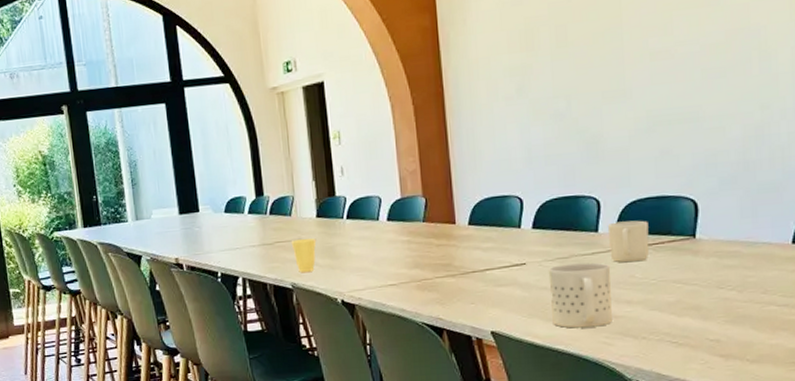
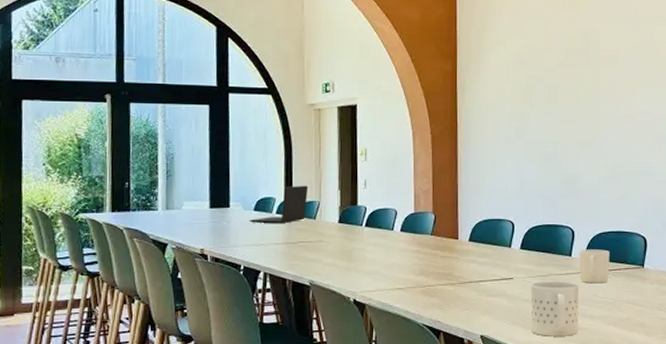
laptop: none [221,179,280,226] -> present [249,185,309,223]
cup: present [291,238,317,272] -> none [313,240,336,271]

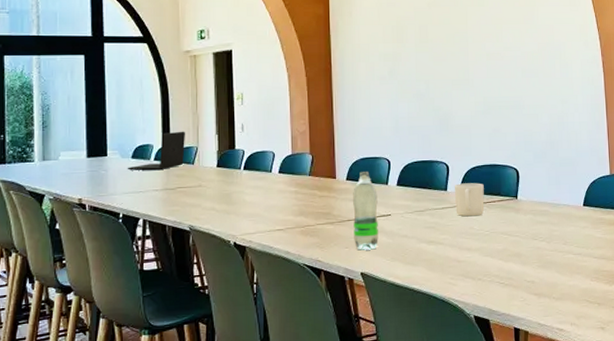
bottle: none [474,233,500,313] -> present [353,172,379,250]
mug: present [530,281,580,337] -> none [408,215,456,271]

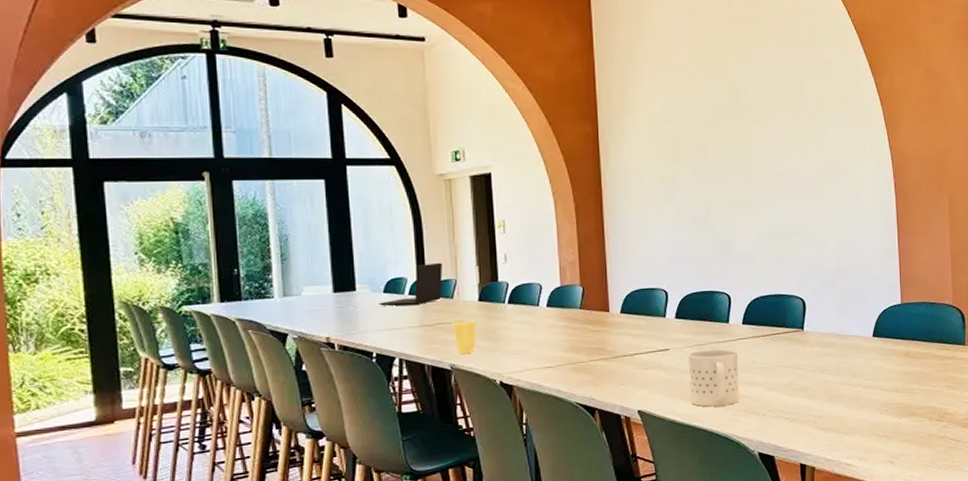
cup: none [192,185,215,216] -> present [451,320,478,354]
bottle: present [353,172,379,250] -> none [628,304,656,387]
mug: none [408,215,456,271] -> present [688,349,739,407]
mug: present [454,183,485,217] -> none [736,314,769,350]

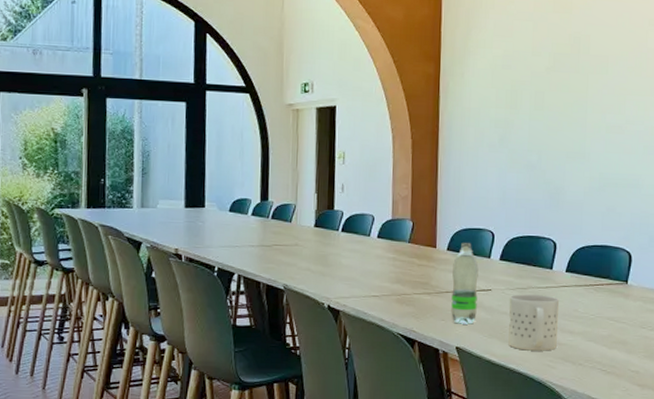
laptop: present [378,262,443,306] -> none [224,187,285,225]
cup: present [451,320,478,354] -> none [288,244,312,276]
bottle: none [628,304,656,387] -> present [451,243,479,324]

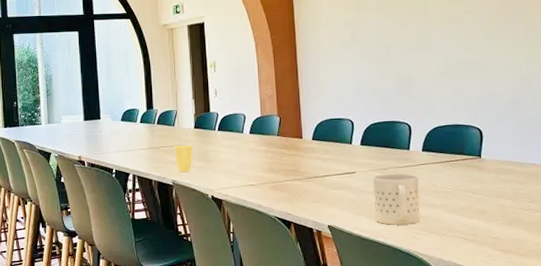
cup: none [288,244,312,276] -> present [173,144,194,172]
bottle: present [451,243,479,324] -> none [319,132,344,205]

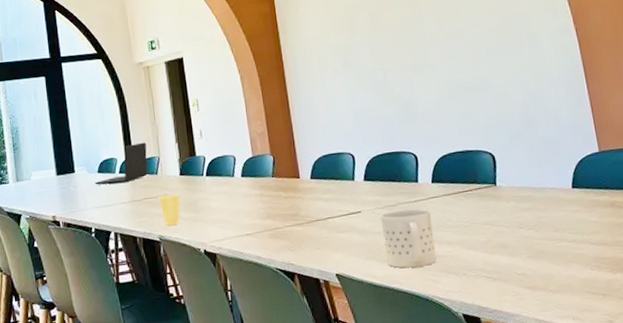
laptop: none [117,96,167,132] -> present [94,142,148,185]

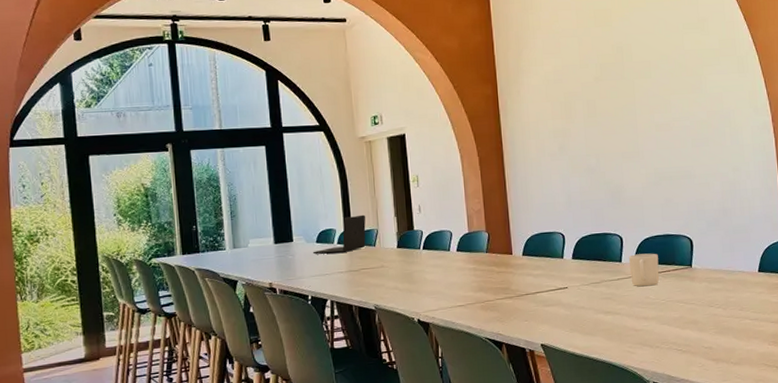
cup: present [157,194,181,226] -> none [374,265,397,295]
mug: present [380,208,437,268] -> none [585,286,634,340]
mug: none [425,171,461,208] -> present [628,253,660,287]

